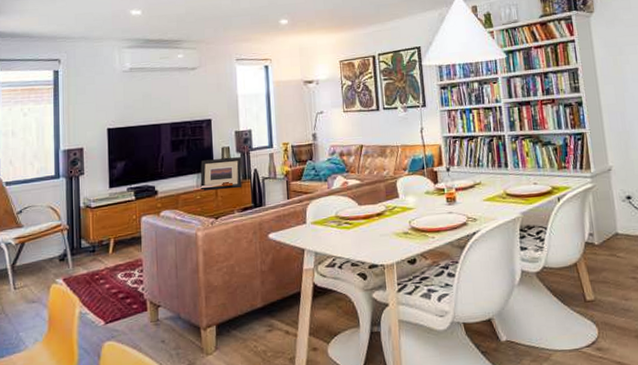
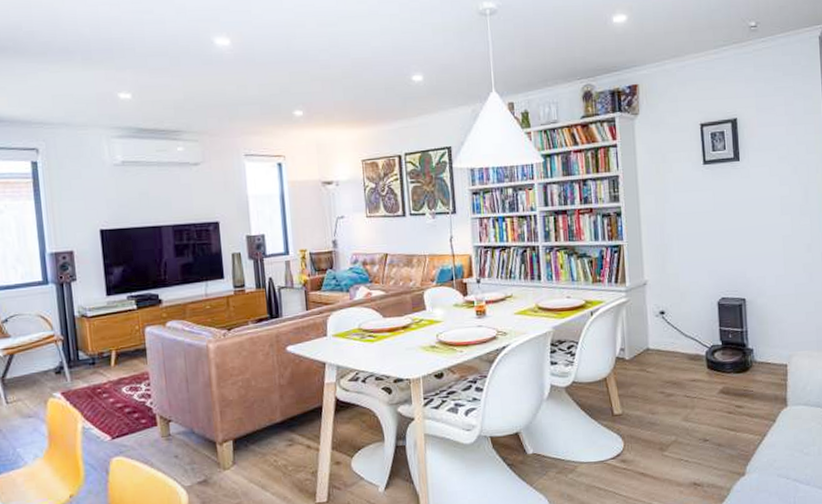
picture frame: present [200,157,242,192] -> none [209,264,256,301]

